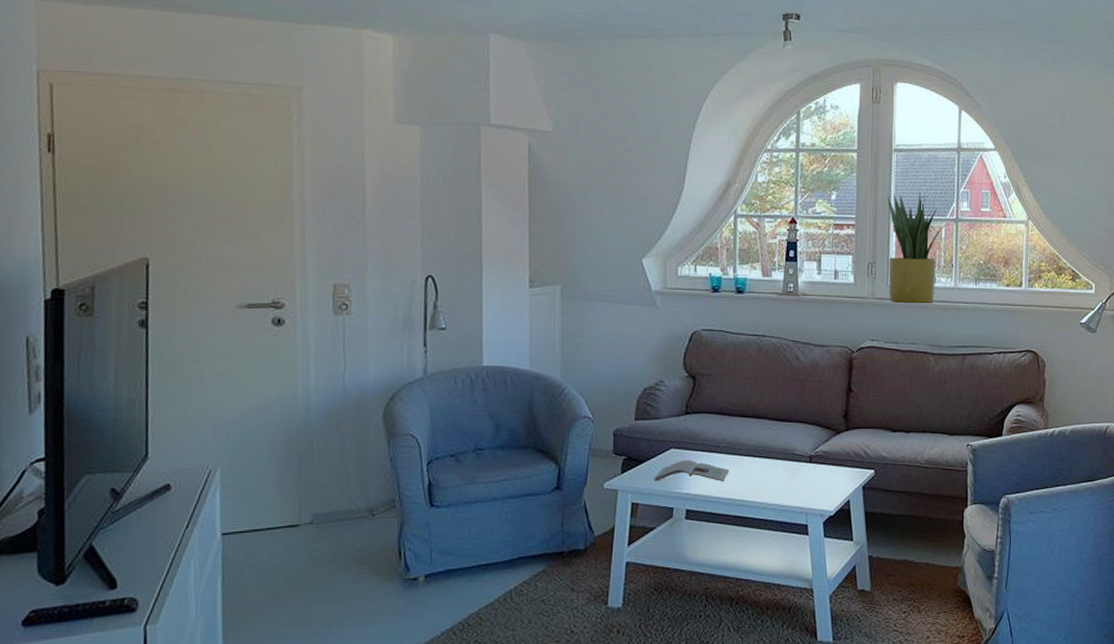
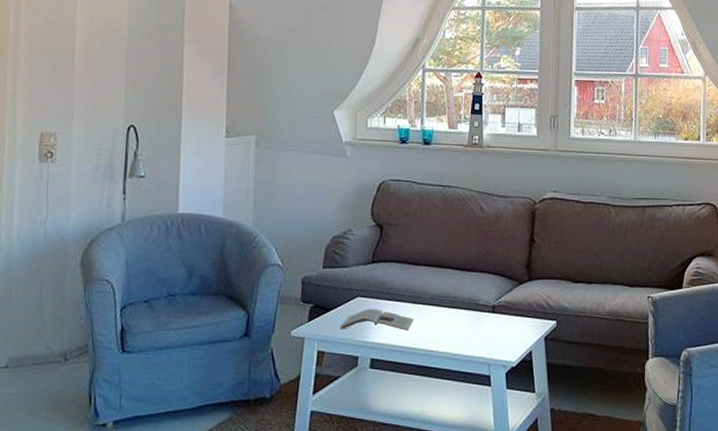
planter: present [887,191,944,304] -> none [568,48,624,157]

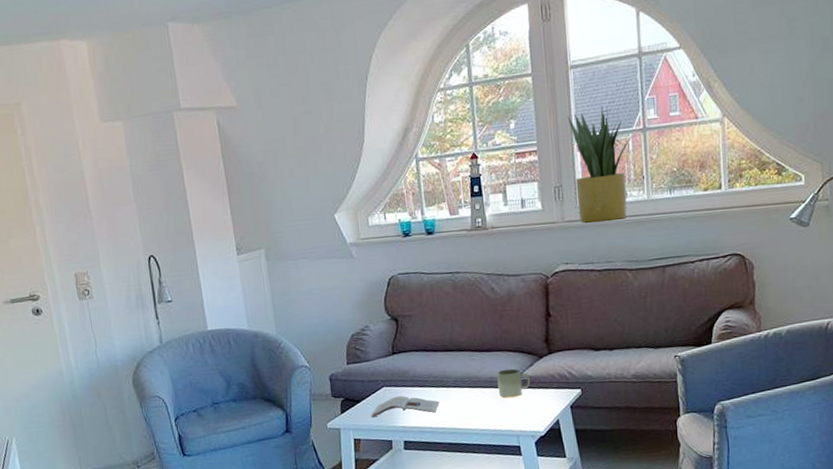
mug: none [475,292,509,323] -> present [497,368,531,399]
planter: none [568,48,624,157] -> present [567,106,631,224]

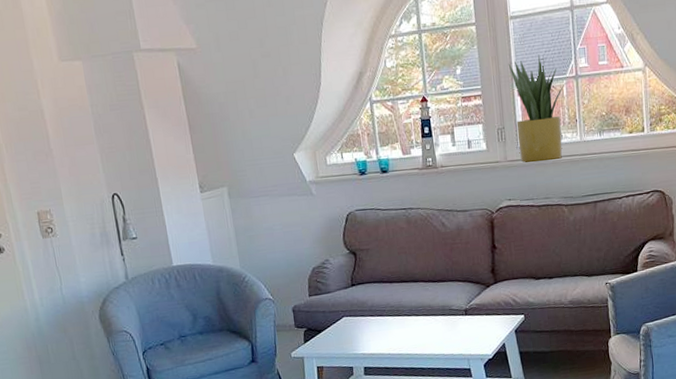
magazine: present [371,395,440,418] -> none [333,324,397,346]
mug: present [497,368,531,399] -> none [448,297,479,325]

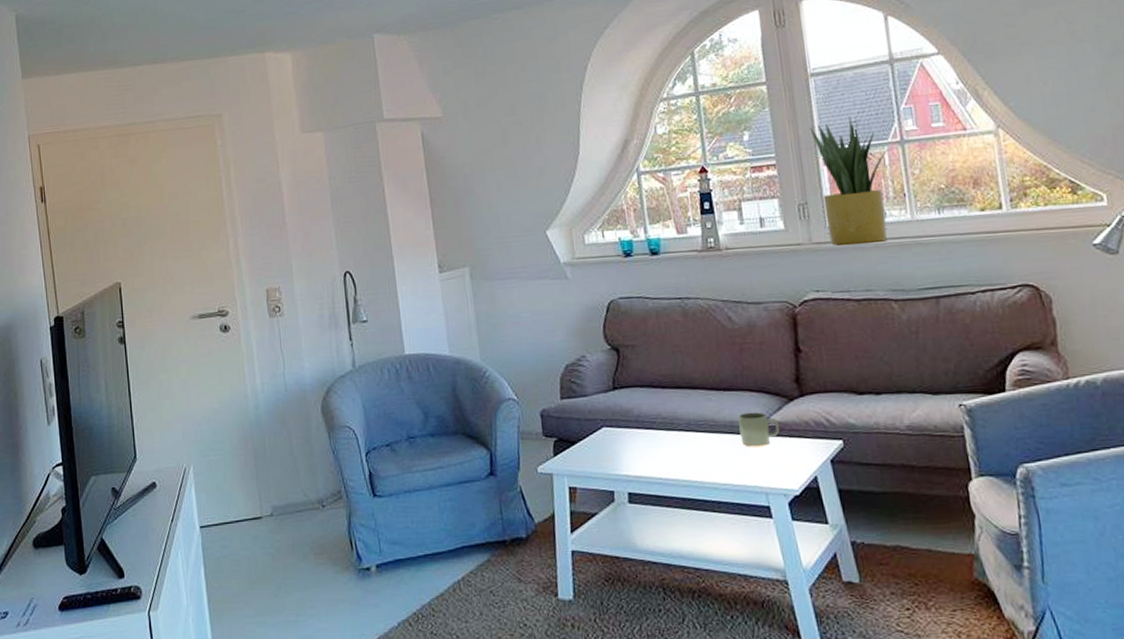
mug: none [448,297,479,325] -> present [738,412,780,447]

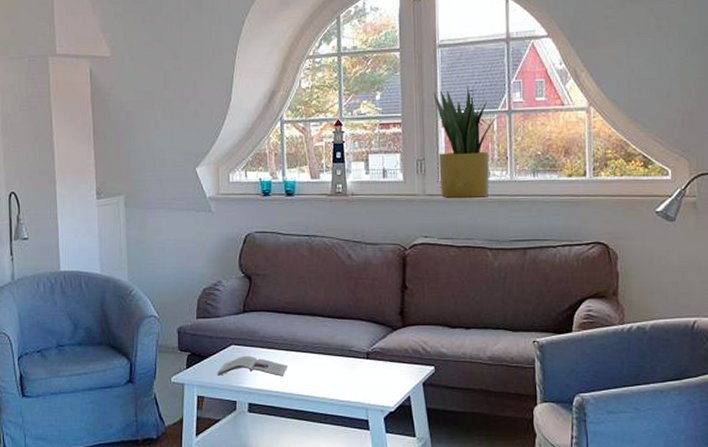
magazine: none [589,438,671,463] -> present [217,355,288,378]
mug: present [738,412,780,447] -> none [349,338,383,369]

